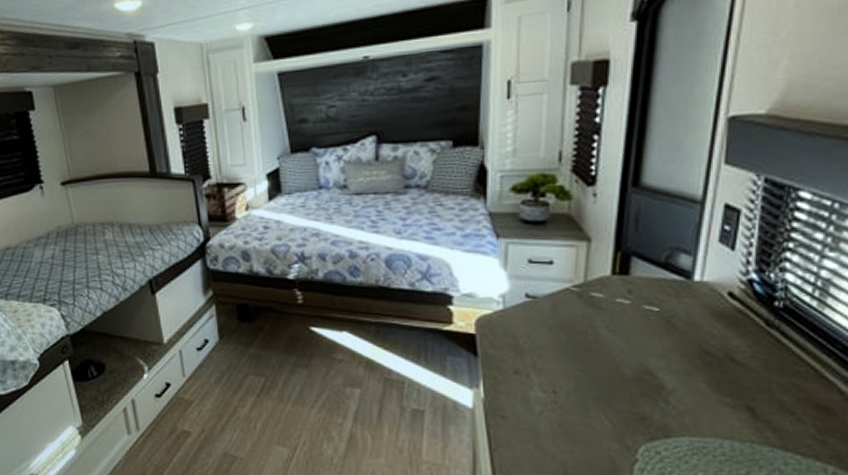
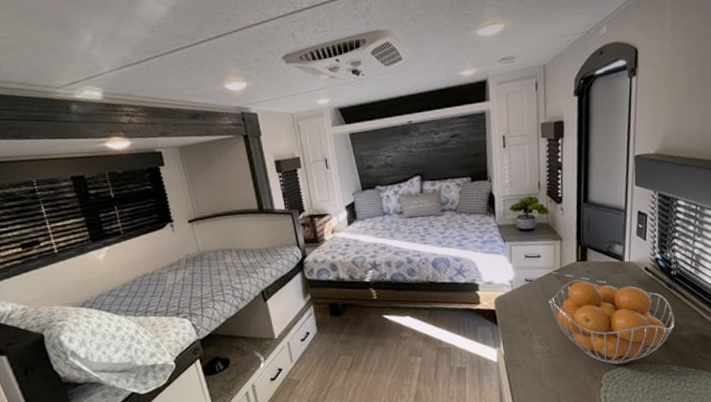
fruit basket: none [561,301,773,434] -> present [549,279,675,365]

